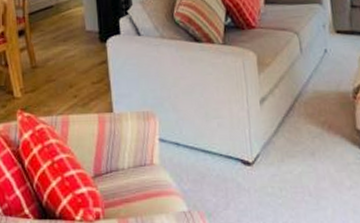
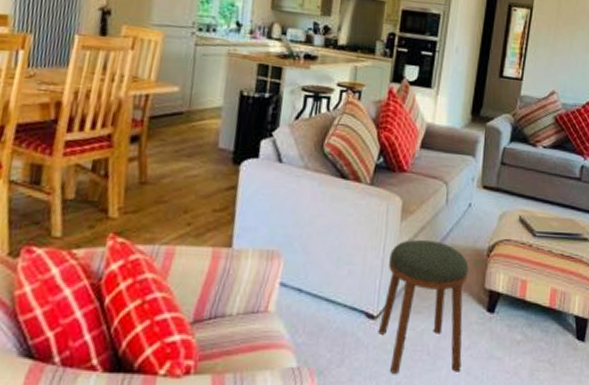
stool: none [254,89,347,214] -> present [378,240,469,373]

